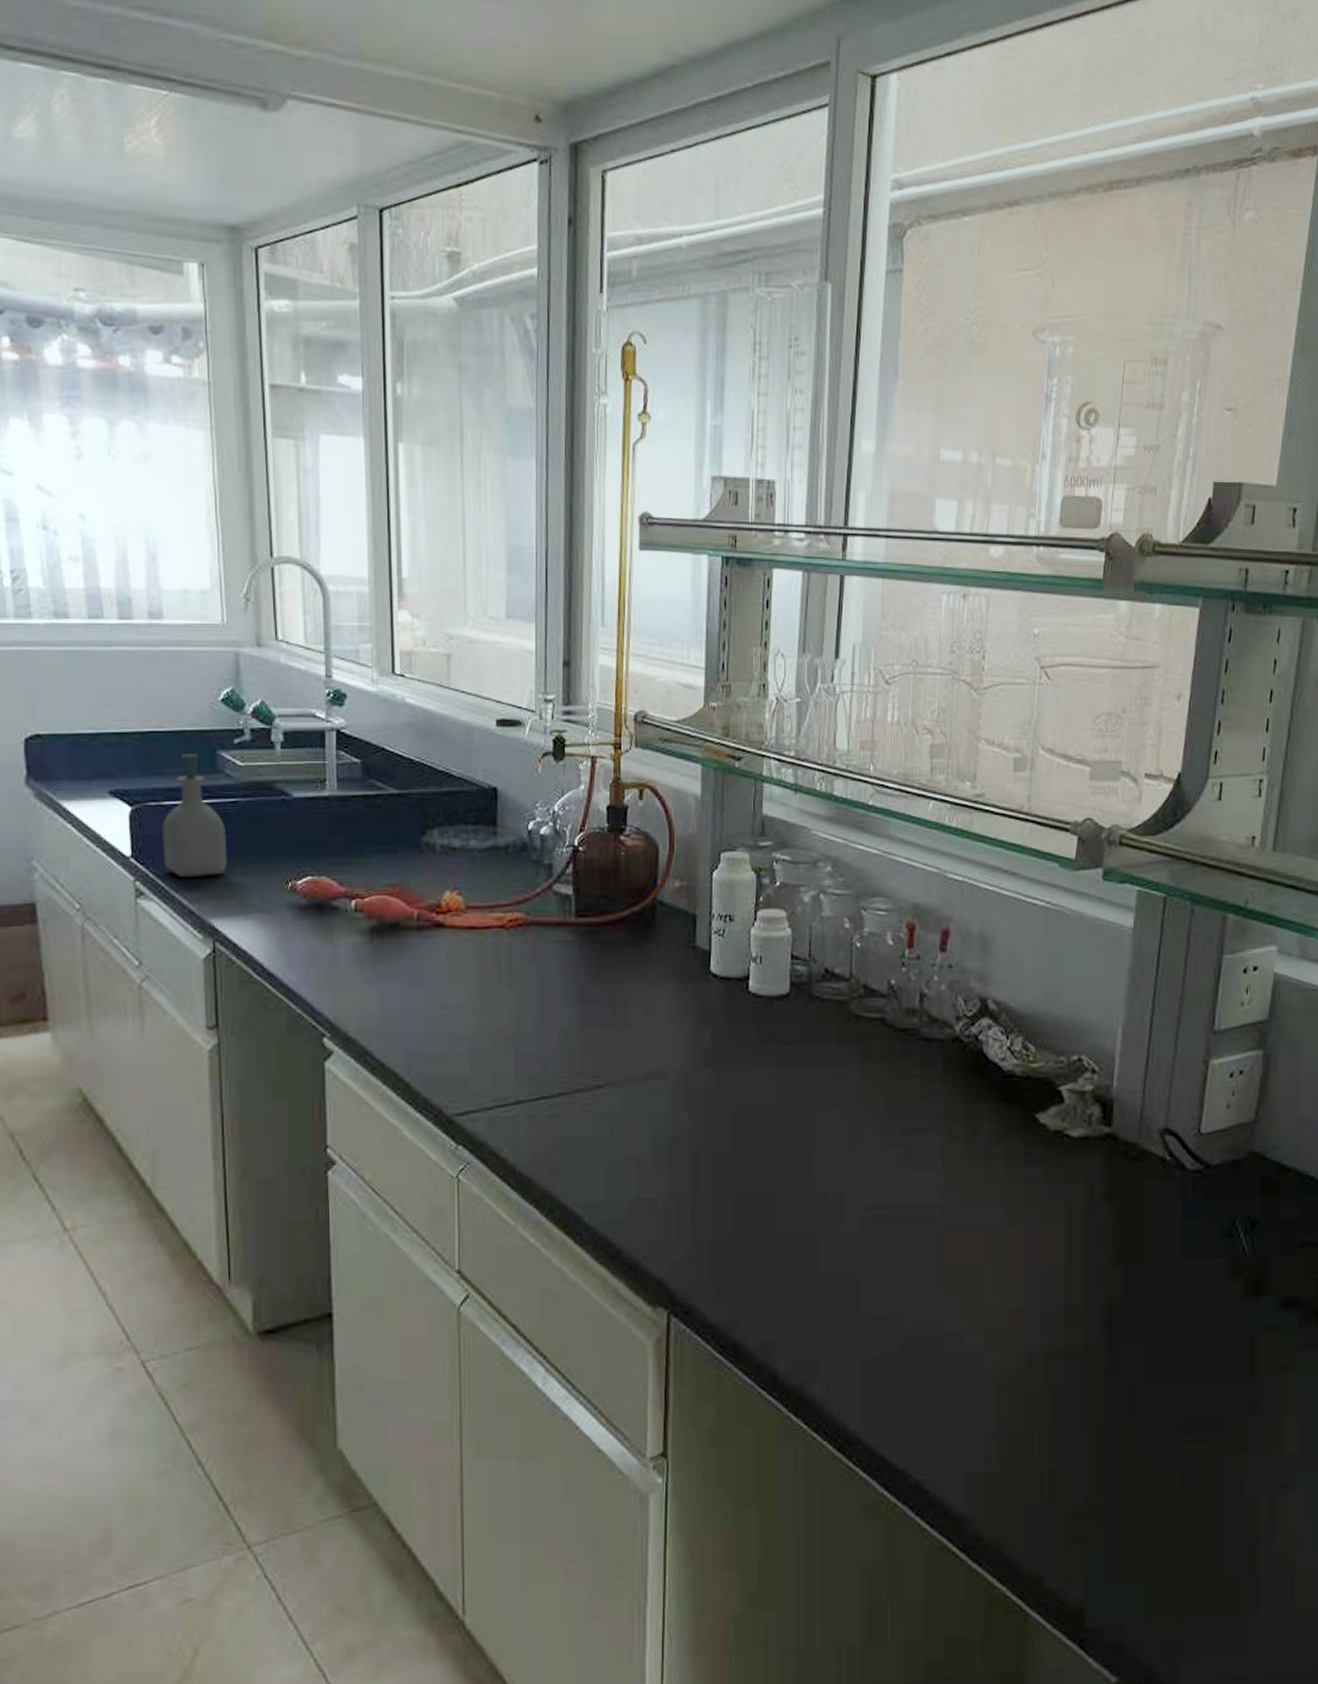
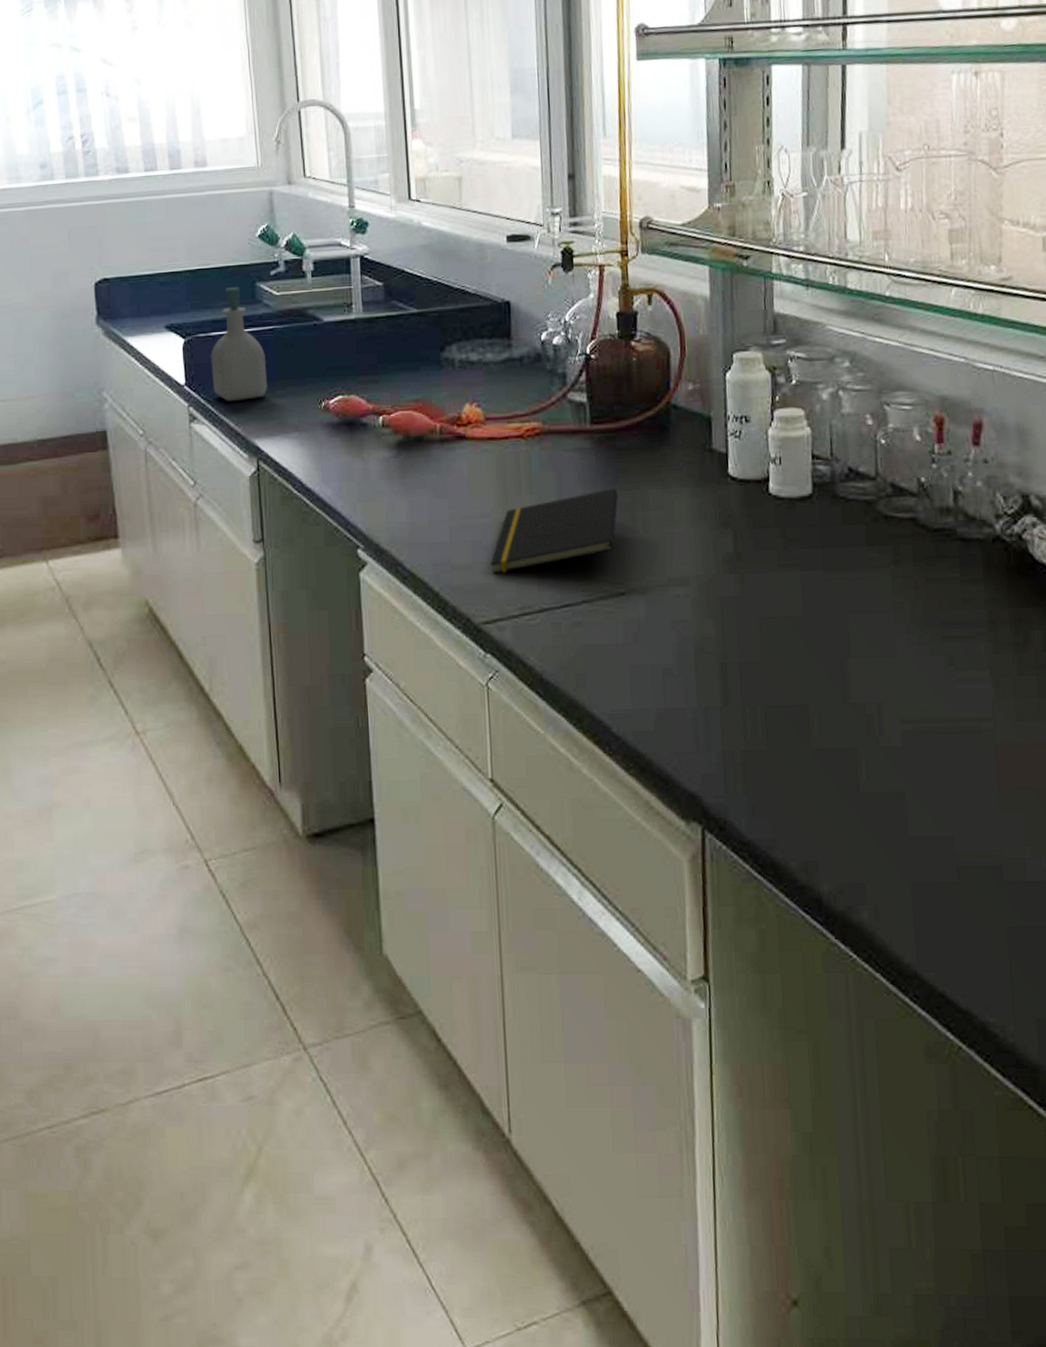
notepad: none [465,982,600,1066] -> present [490,488,618,575]

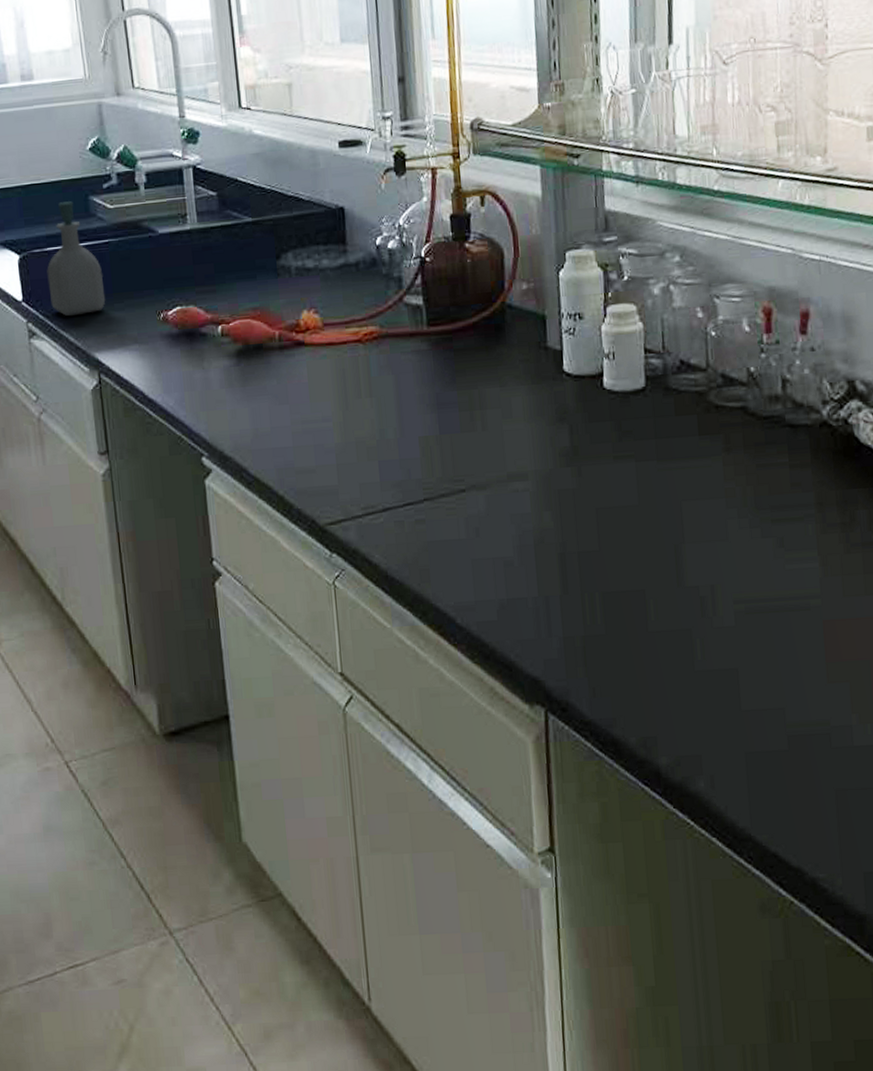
notepad: present [490,488,618,575] -> none [332,388,457,477]

